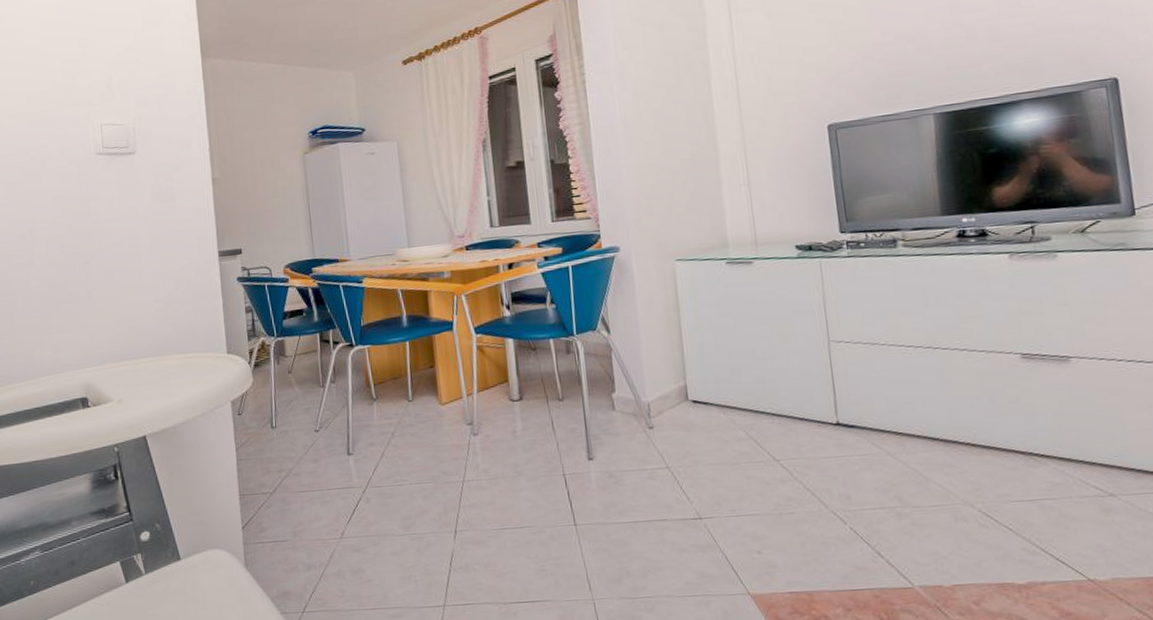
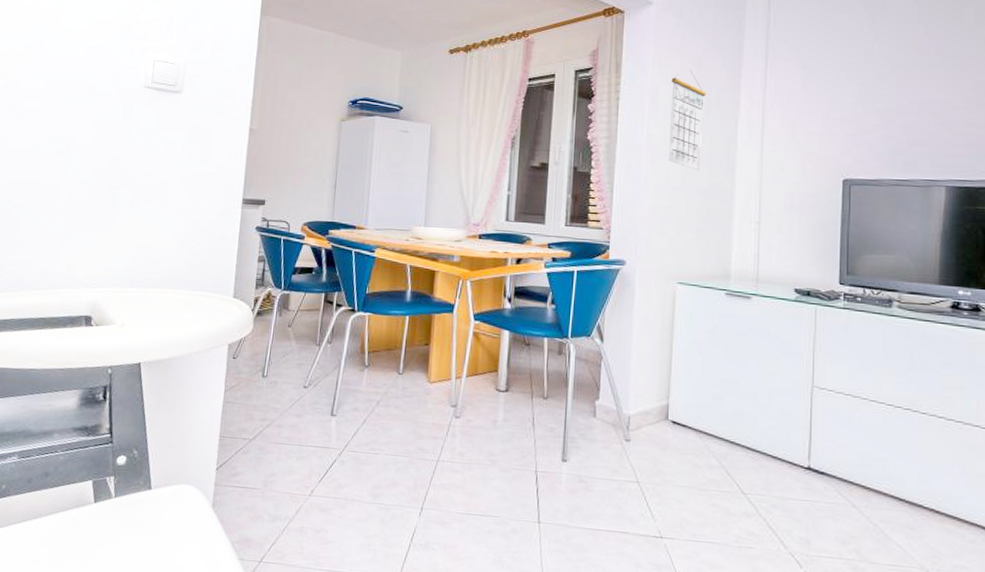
calendar: none [635,38,680,142] -> present [668,69,706,171]

